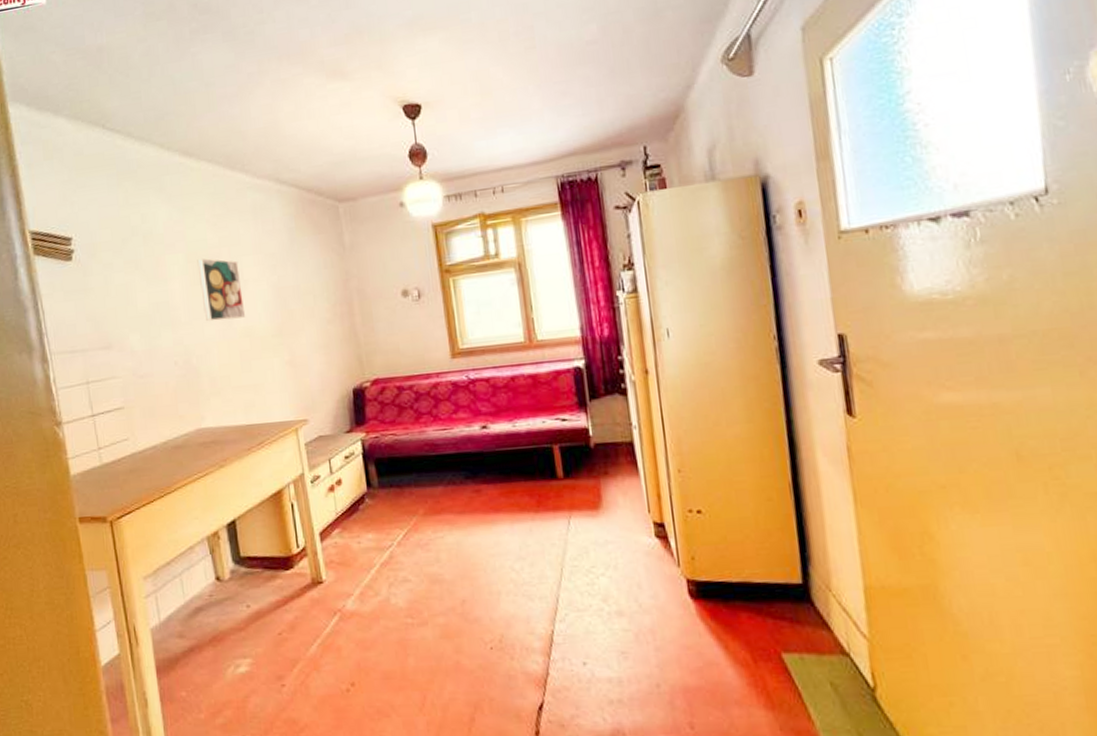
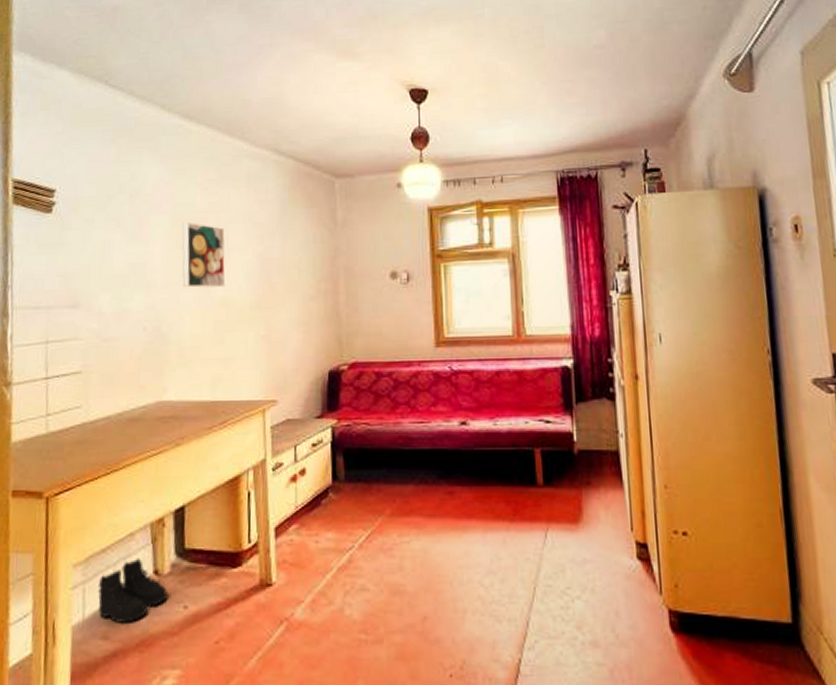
boots: none [168,567,232,625] -> present [97,558,168,625]

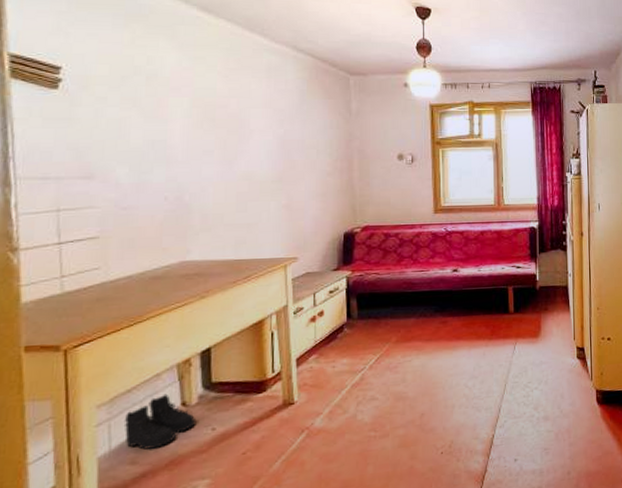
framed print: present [182,222,226,288] -> none [203,106,248,163]

